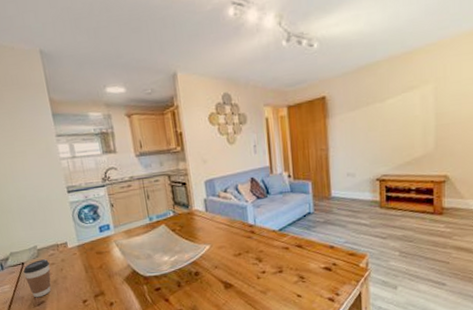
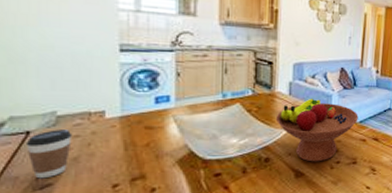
fruit bowl: none [197,211,277,274] -> present [275,98,359,162]

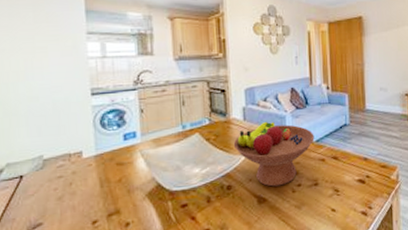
coffee cup: present [25,130,72,179] -> none [20,171,57,219]

